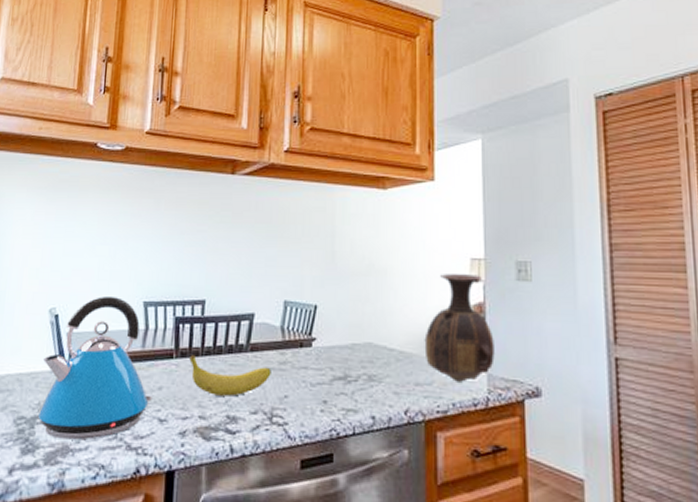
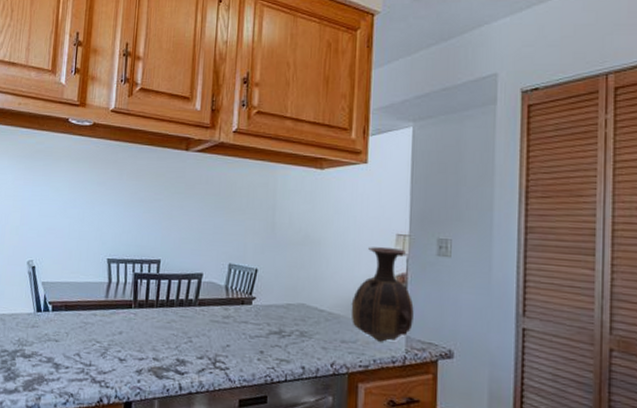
kettle: present [37,297,152,440] -> none [18,253,114,372]
fruit: present [189,355,271,396] -> none [146,306,216,343]

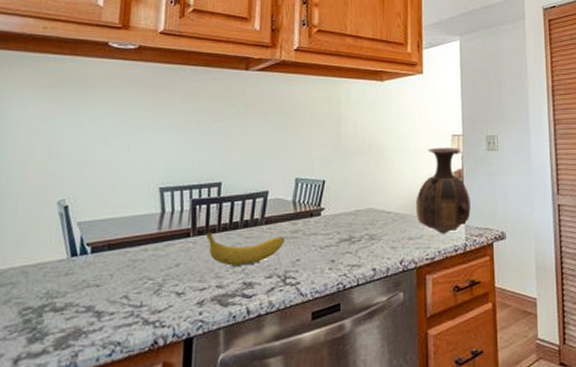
fruit: none [146,306,216,343] -> present [206,232,285,266]

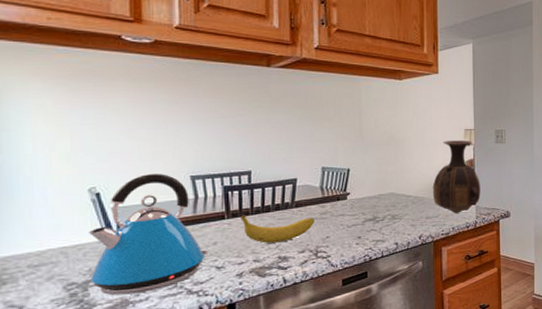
kettle: none [46,185,169,324] -> present [89,174,208,296]

